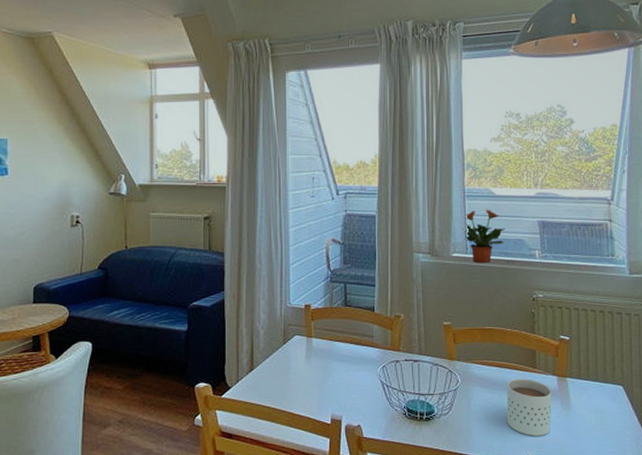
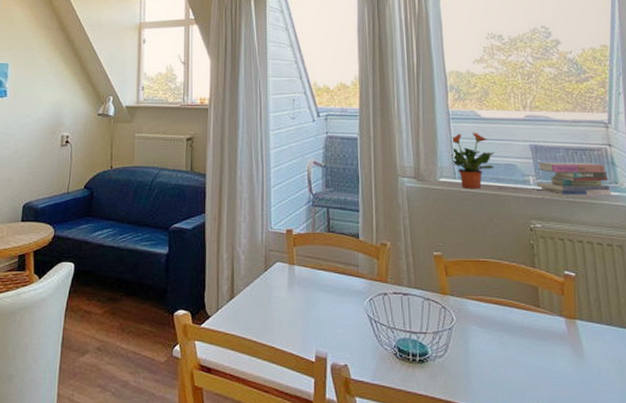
mug: present [506,379,552,436] -> none [508,319,562,387]
books: none [541,237,608,267] -> present [536,162,612,195]

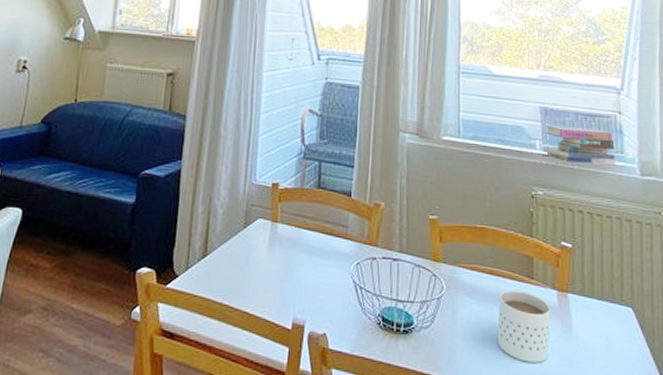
potted plant: present [449,132,495,190] -> none [455,89,503,151]
mug: none [508,319,562,387] -> present [497,290,551,363]

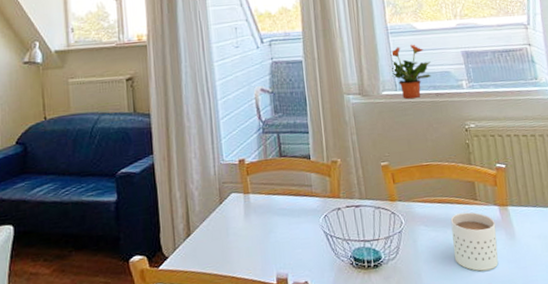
potted plant: none [455,89,503,151] -> present [389,44,432,100]
books: present [542,126,616,165] -> none [468,62,533,95]

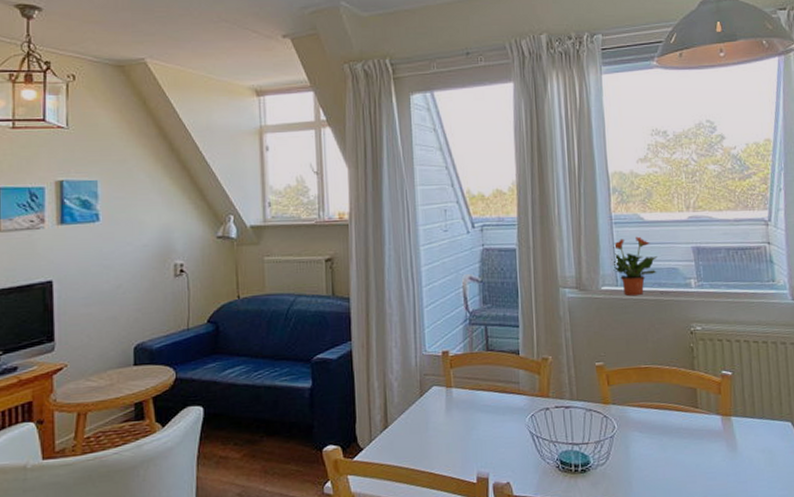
mug: present [450,212,499,272] -> none [667,420,717,483]

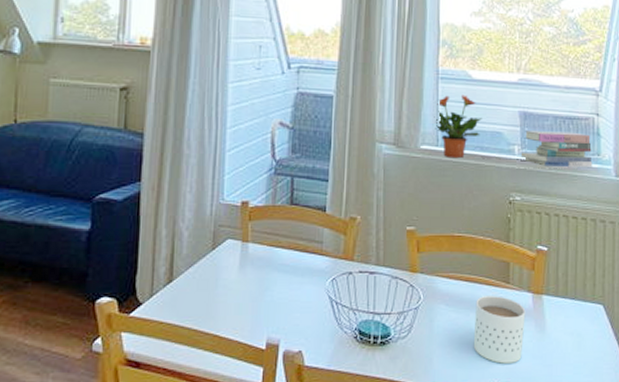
mug: none [667,420,717,483] -> present [473,296,526,364]
books: none [697,261,769,296] -> present [520,131,593,167]

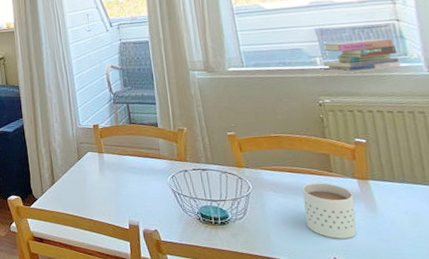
potted plant: present [434,94,482,159] -> none [235,23,281,76]

